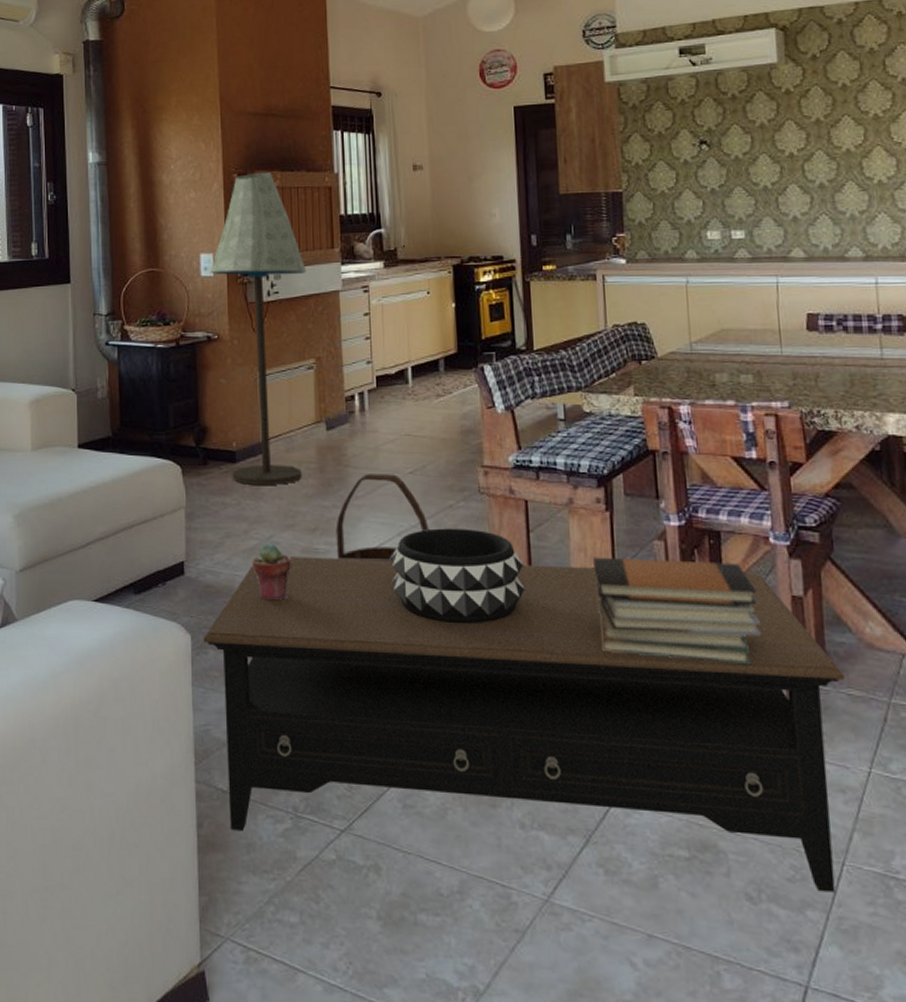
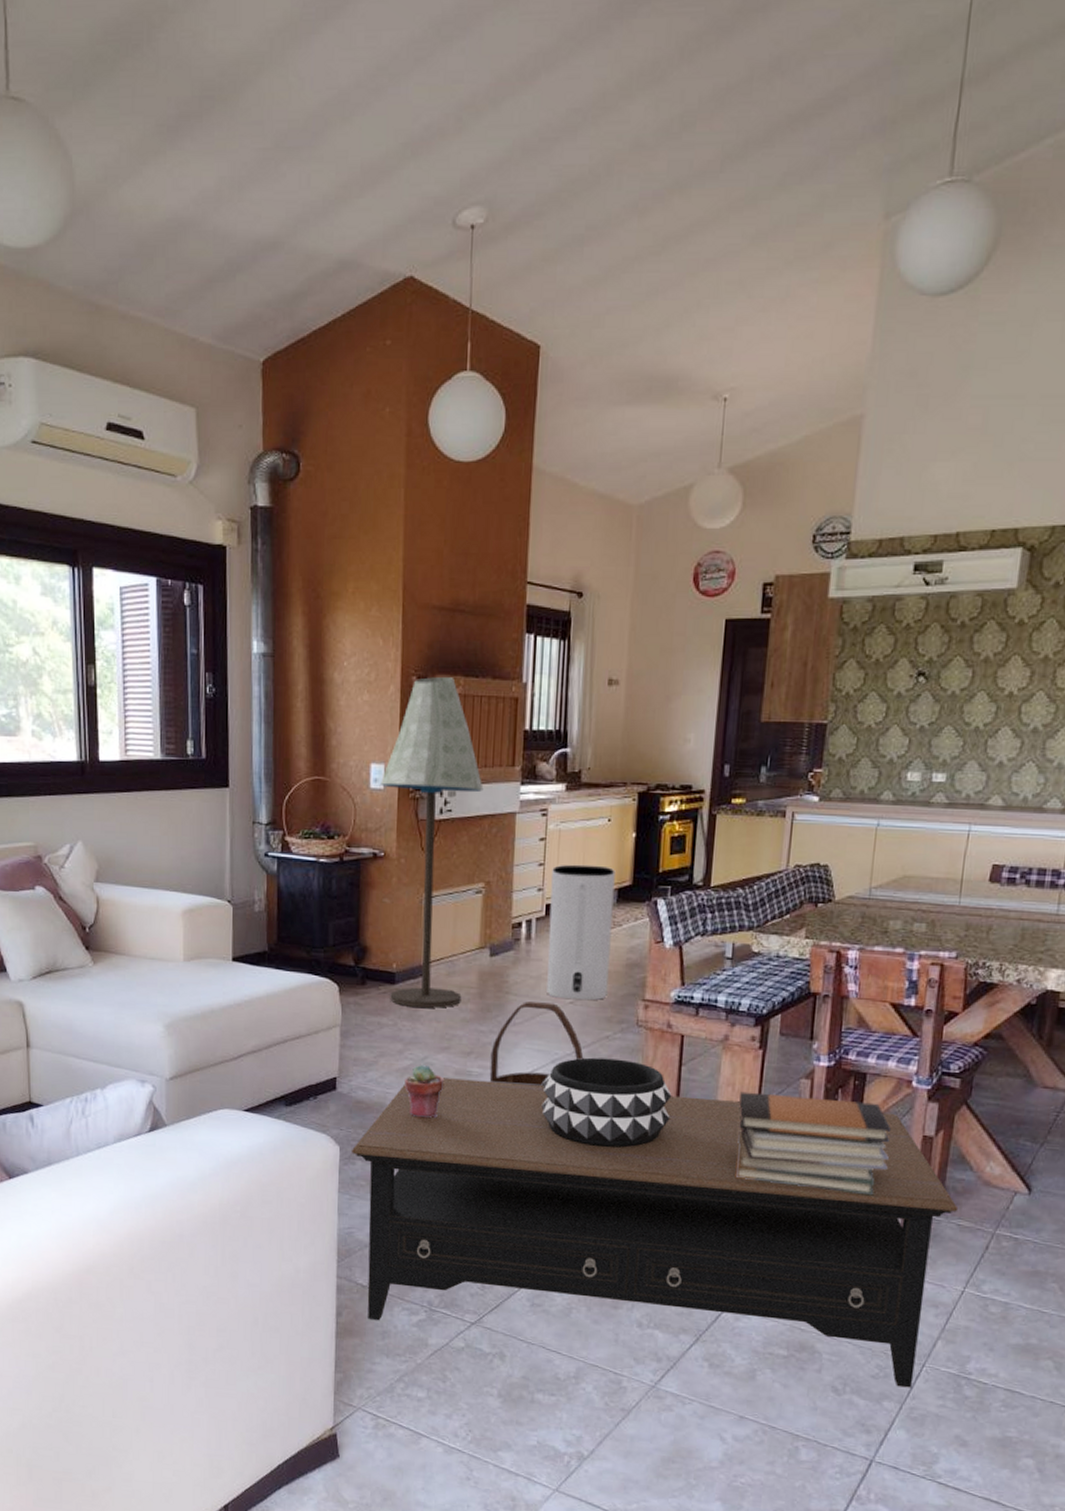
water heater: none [379,336,446,470] -> present [547,864,615,1001]

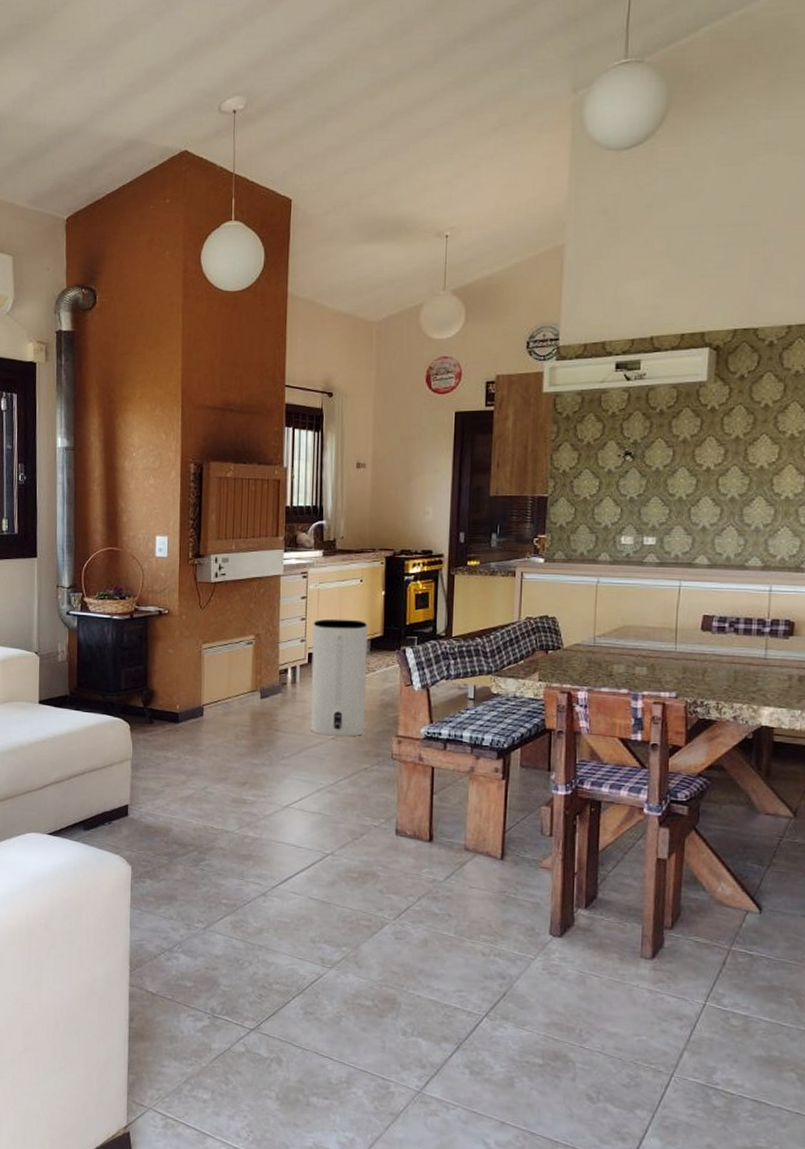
coffee table: present [352,1078,959,1388] -> none [142,805,695,1097]
floor lamp: present [379,676,484,1008] -> none [163,463,252,744]
potted succulent: present [405,1064,445,1119] -> none [188,793,223,842]
basket: present [489,1000,584,1087] -> none [262,737,346,814]
decorative bowl: present [541,1057,672,1148] -> none [309,787,426,869]
book stack: present [735,1091,892,1196] -> none [486,817,627,914]

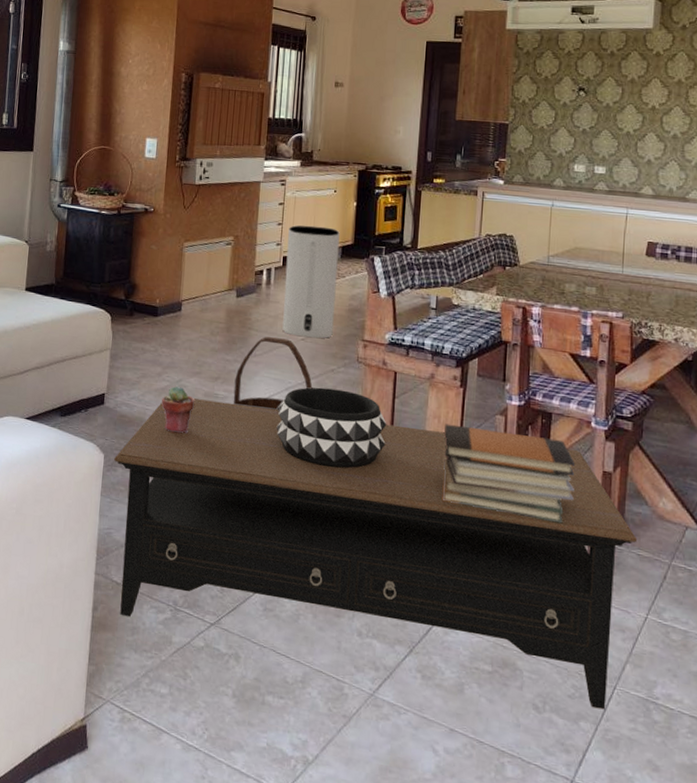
coffee table: none [142,805,695,1097] -> present [114,399,638,710]
potted succulent: none [188,793,223,842] -> present [161,386,195,434]
basket: none [262,737,346,814] -> present [233,336,313,411]
decorative bowl: none [309,787,426,869] -> present [276,387,387,469]
book stack: none [486,817,627,914] -> present [442,423,576,524]

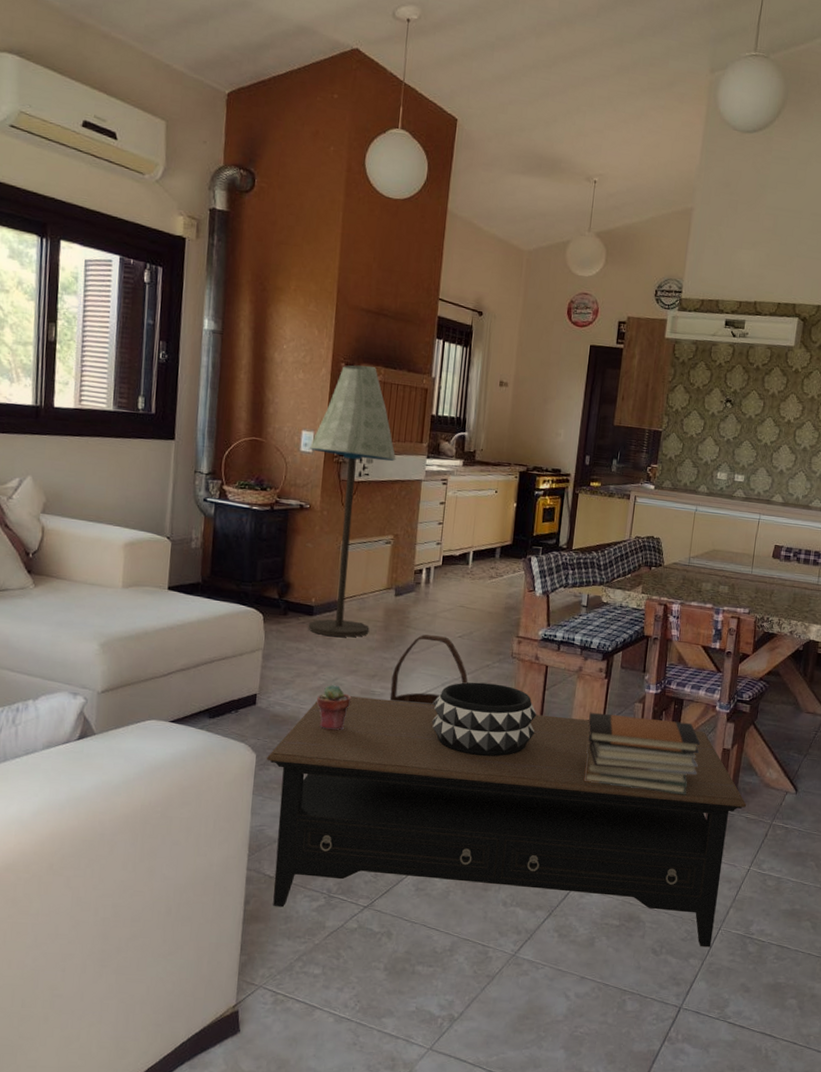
floor lamp: none [152,74,235,339] -> present [308,365,396,637]
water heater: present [282,225,340,339] -> none [440,524,499,636]

